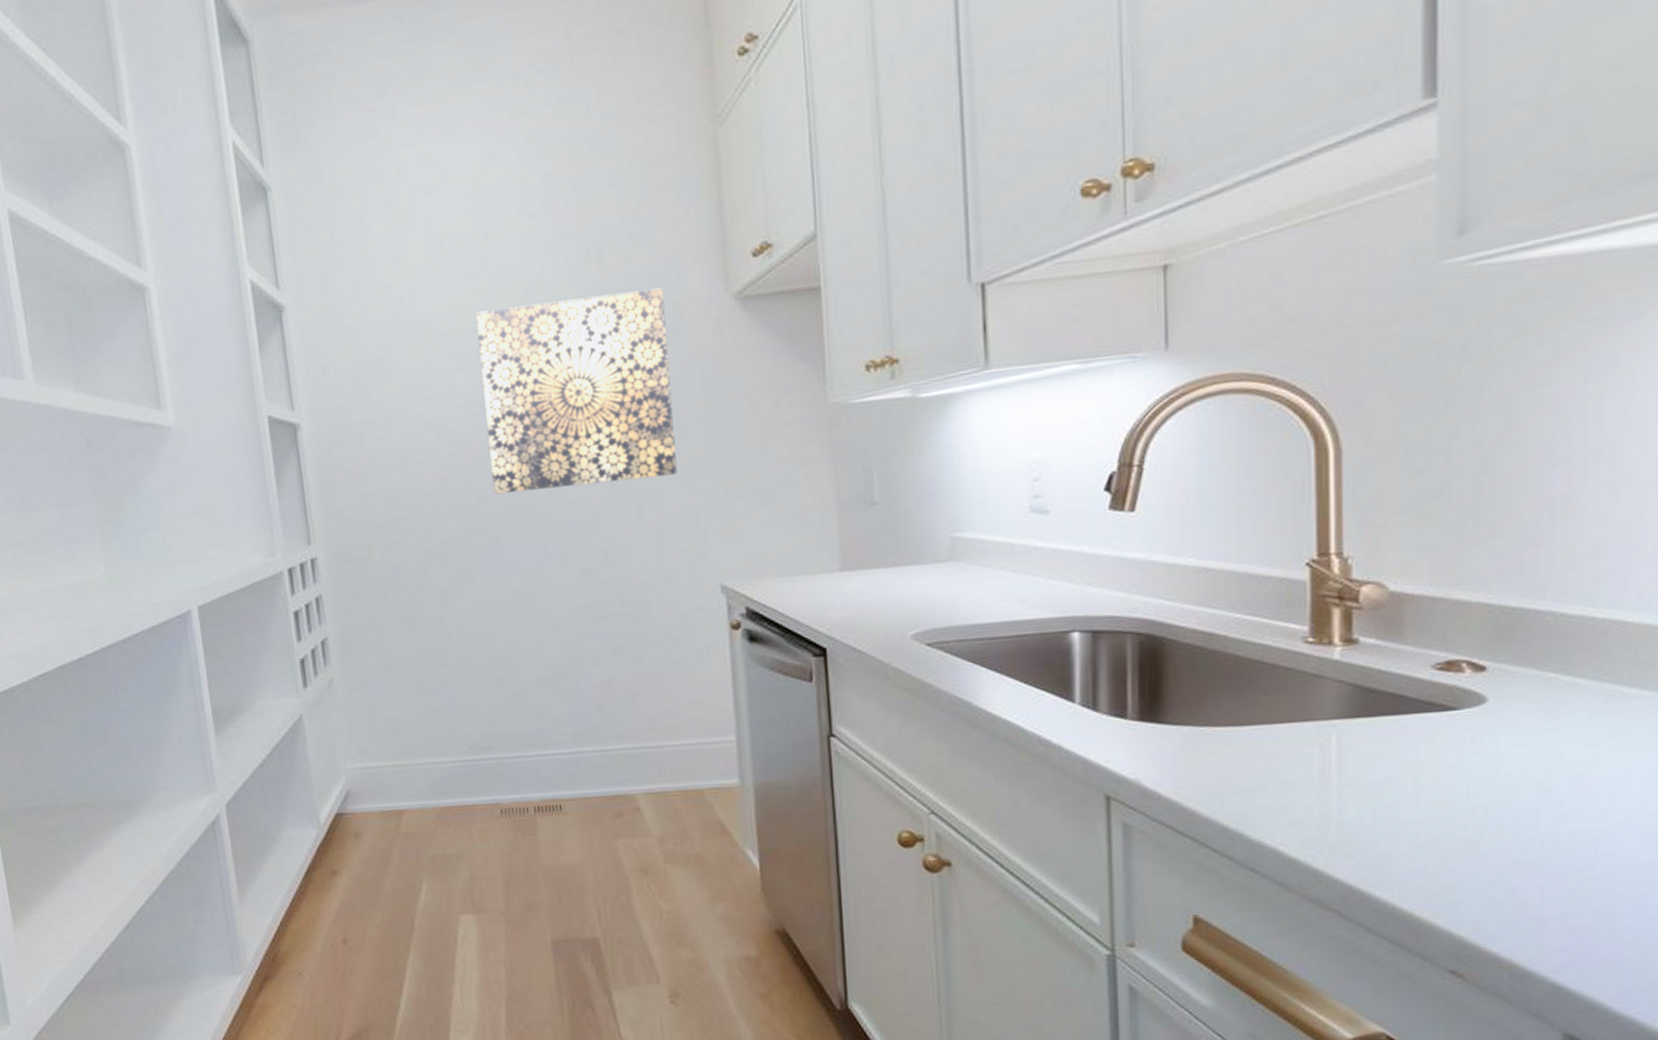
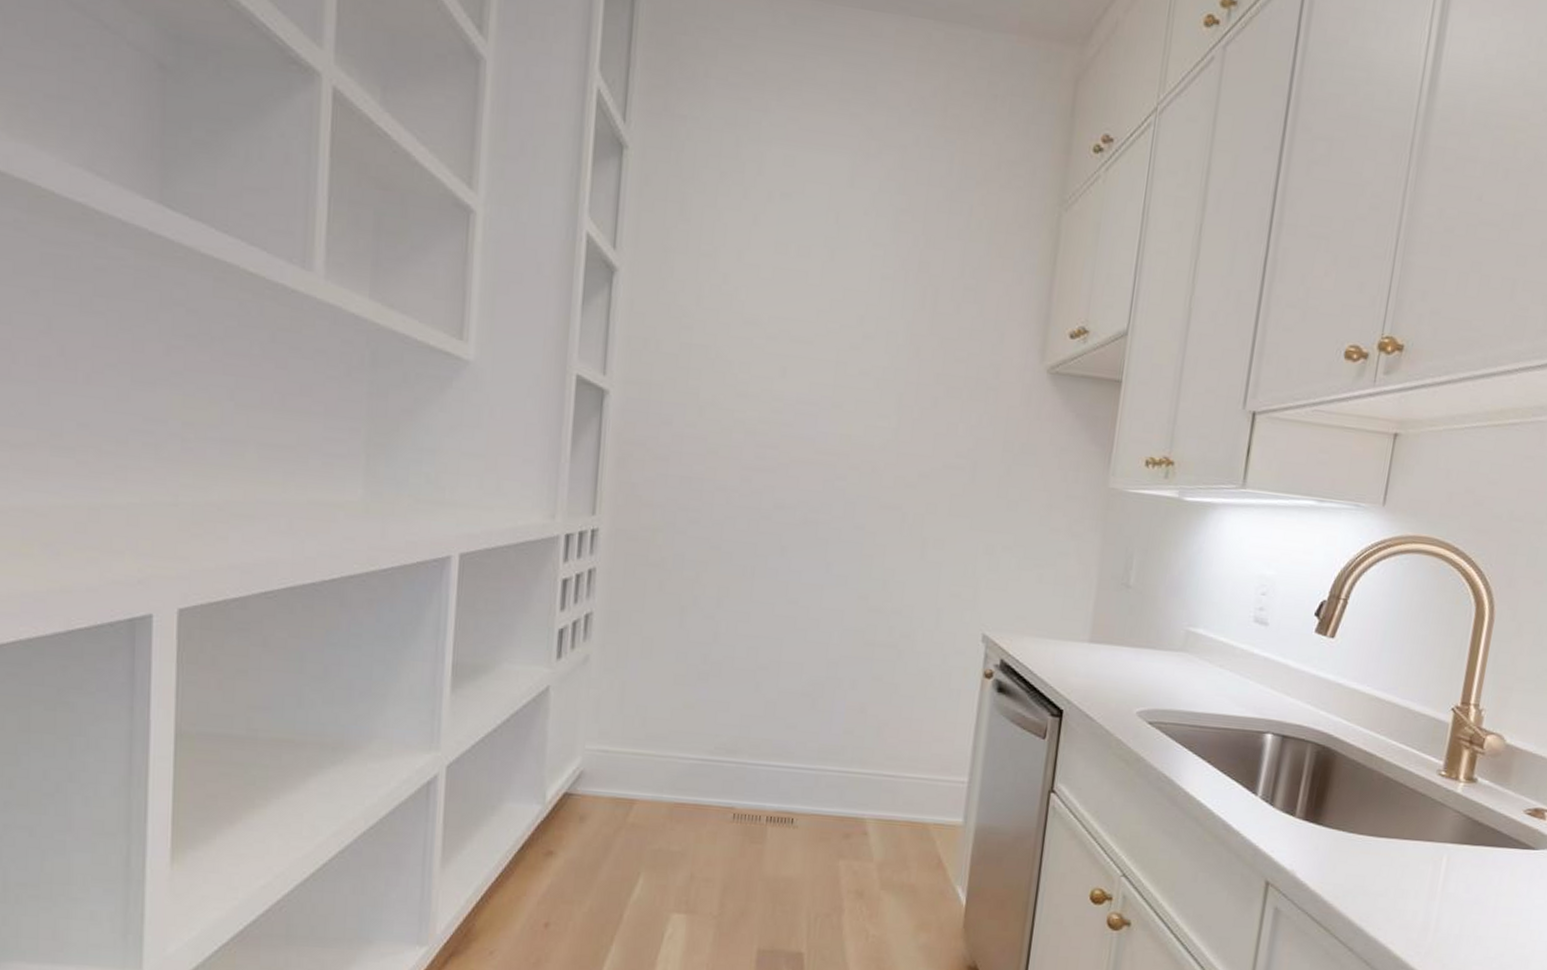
wall art: present [476,288,677,494] -> none [790,323,986,522]

